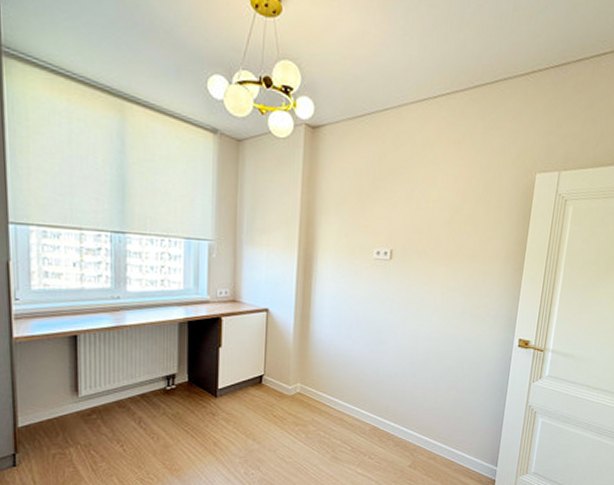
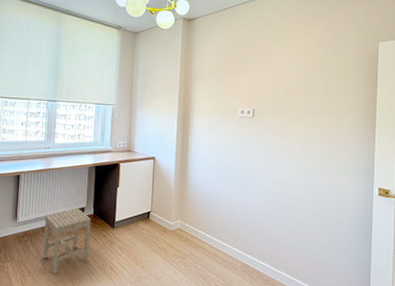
stool: none [120,375,185,457] -> present [43,208,91,275]

